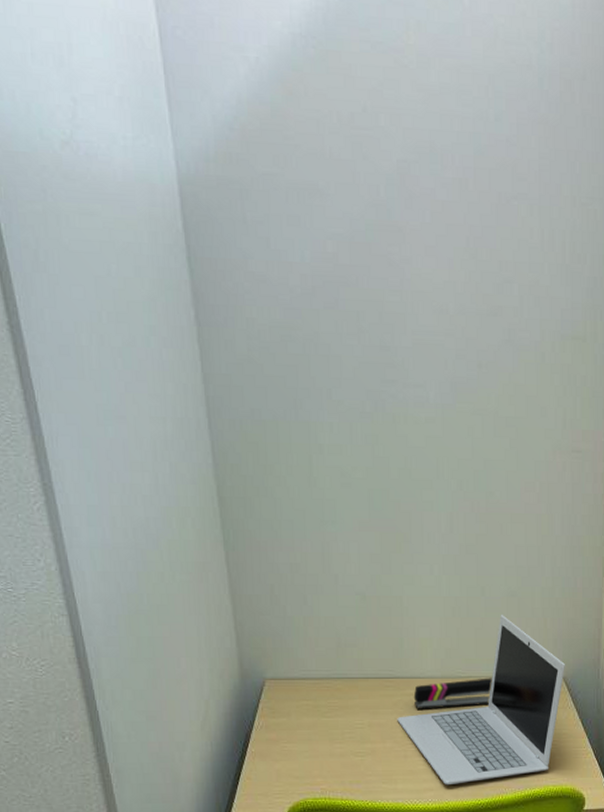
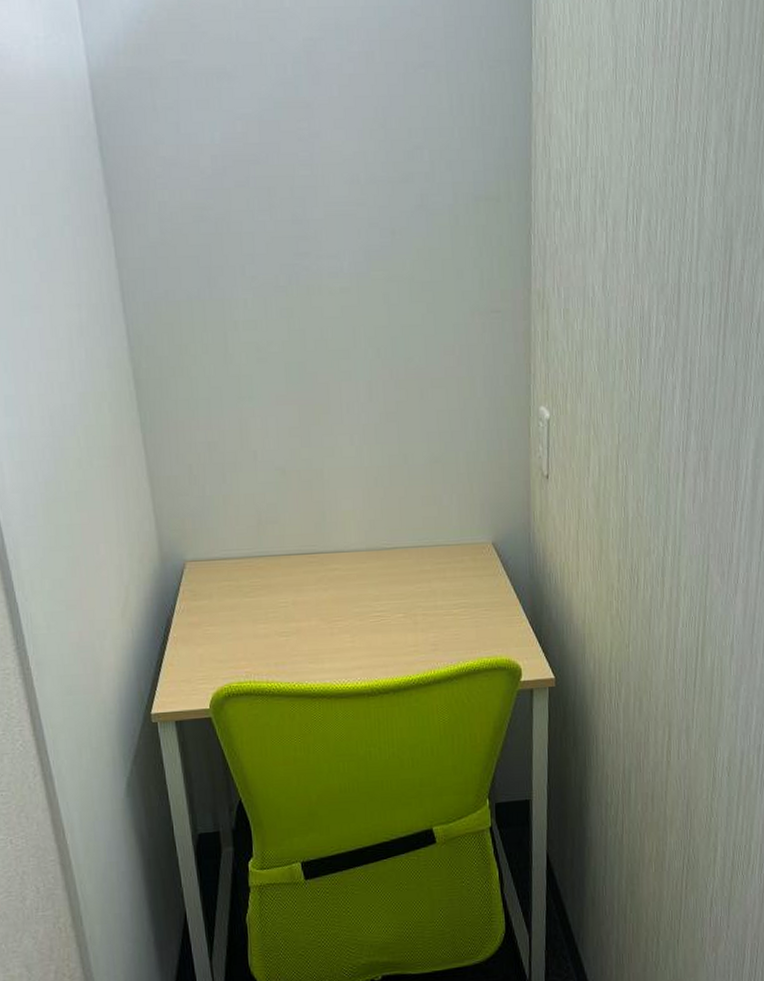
laptop: present [397,615,566,786] -> none [322,482,495,663]
stapler: present [413,678,492,709] -> none [338,547,419,585]

